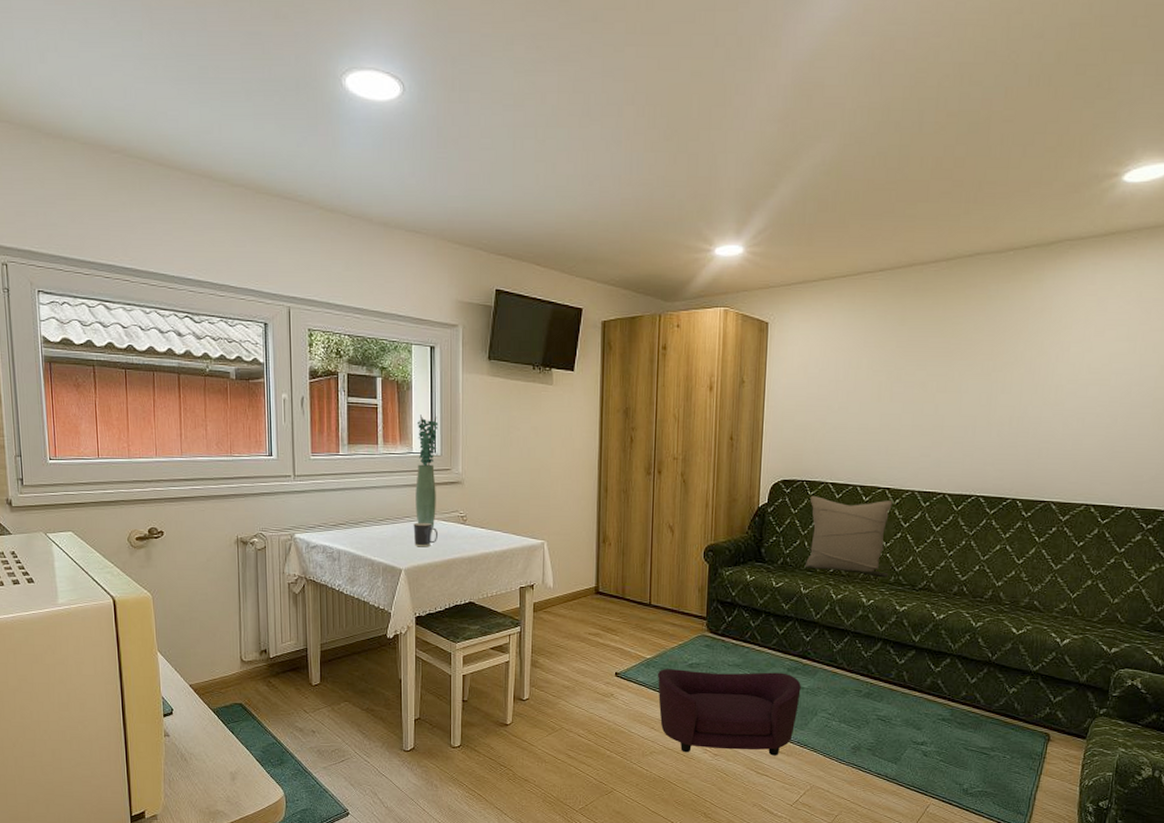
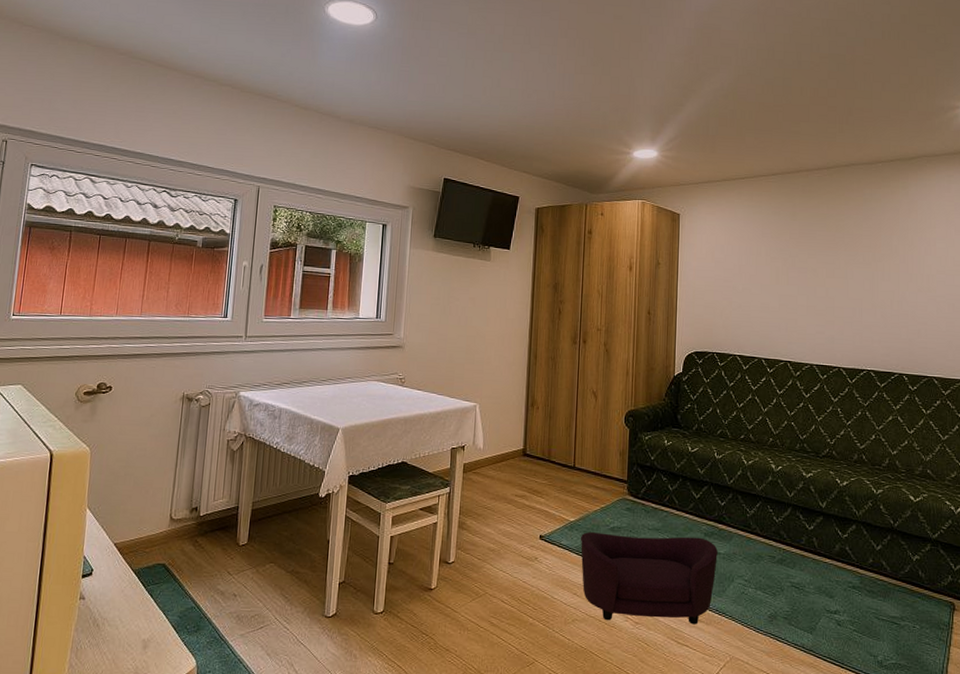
mug: present [413,522,439,547] -> none [353,383,377,408]
vase: present [416,414,438,534] -> none [357,284,385,394]
pillow: present [804,496,893,578] -> none [717,367,794,445]

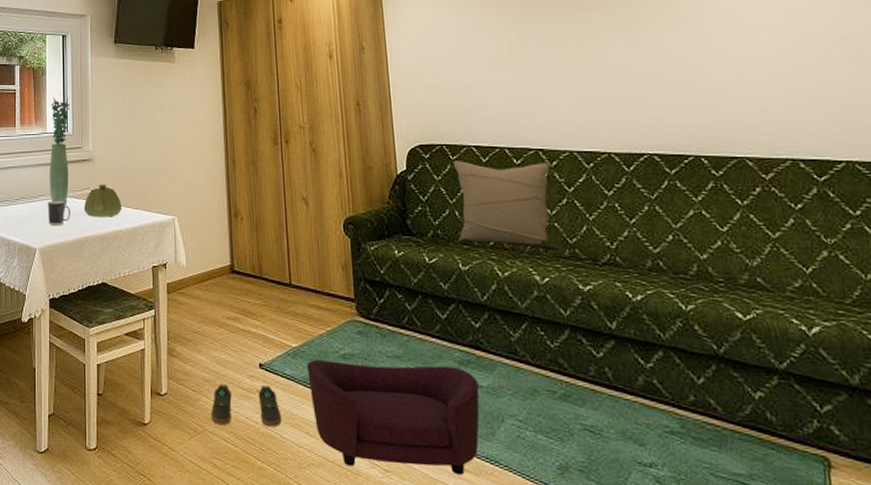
mug: none [353,383,377,408] -> present [47,200,71,226]
vase: none [357,284,385,394] -> present [49,97,70,212]
teapot: none [390,371,427,402] -> present [83,185,122,217]
shoe: none [492,554,555,589] -> present [210,384,282,426]
pillow: none [717,367,794,445] -> present [454,161,562,251]

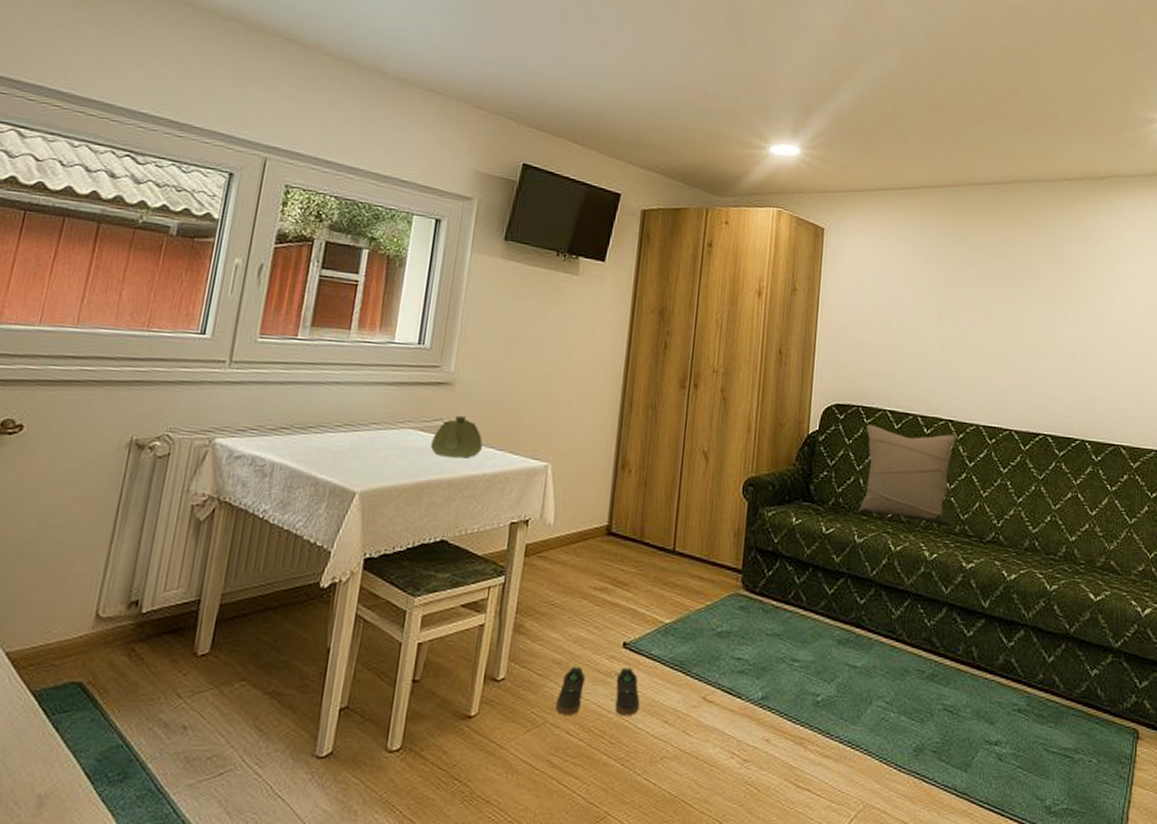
mug: present [47,200,71,226] -> none [378,431,413,465]
vase: present [49,97,70,212] -> none [386,297,433,447]
dog bed: present [306,360,480,475] -> none [676,638,853,762]

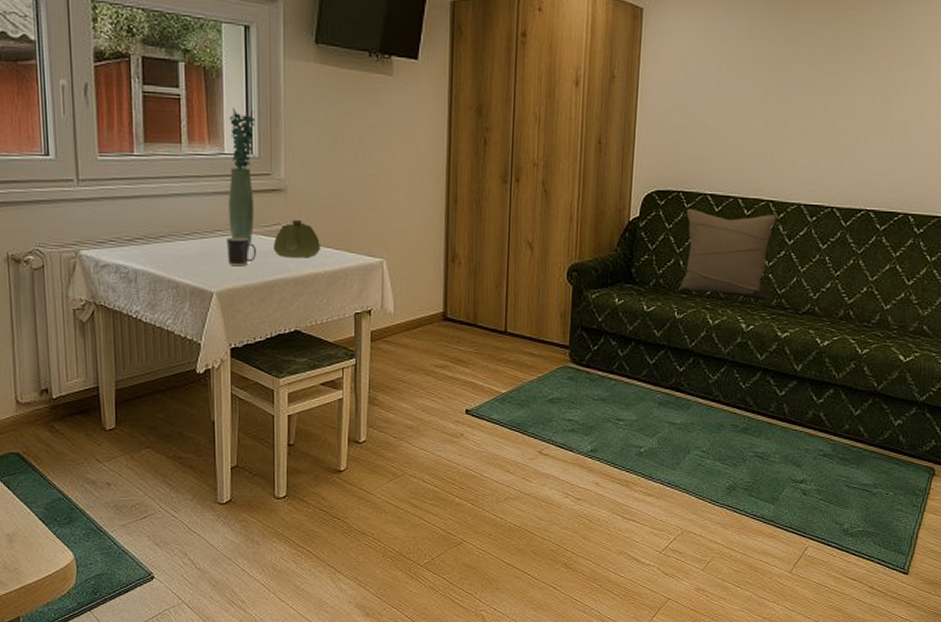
mug: none [378,431,413,465] -> present [226,236,257,267]
vase: none [386,297,433,447] -> present [228,108,256,250]
shoe: present [555,667,640,715] -> none [411,430,484,467]

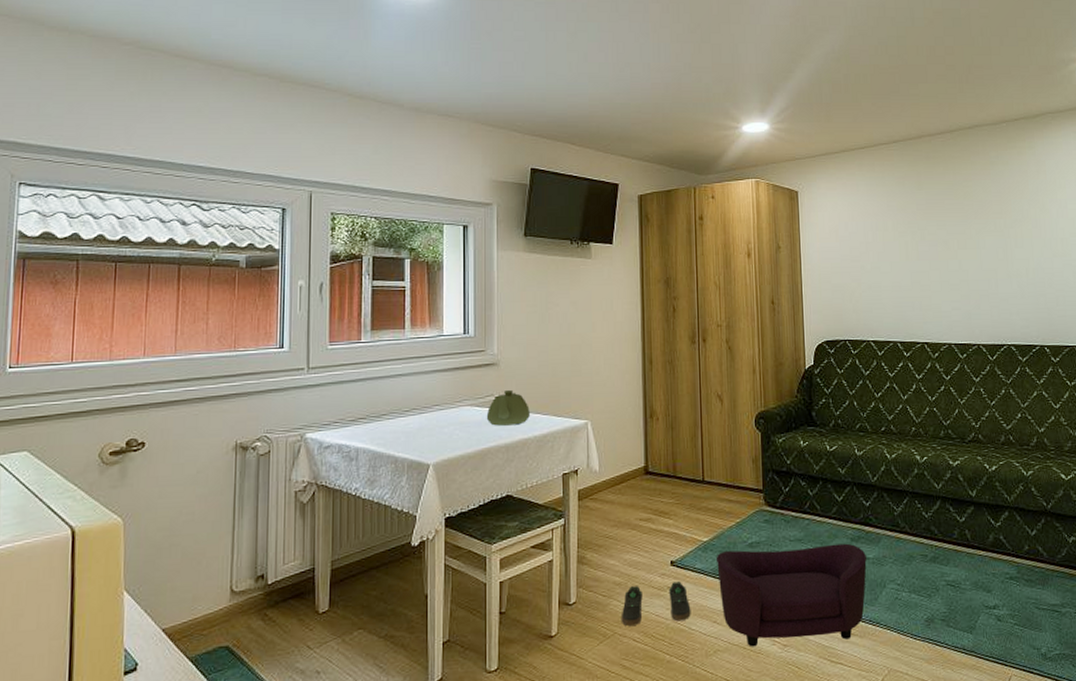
mug: present [226,236,257,267] -> none [443,409,472,438]
vase: present [228,108,256,250] -> none [446,295,472,422]
shoe: none [411,430,484,467] -> present [621,581,691,626]
dog bed: none [513,405,673,499] -> present [715,543,867,647]
pillow: present [679,209,777,301] -> none [855,355,938,433]

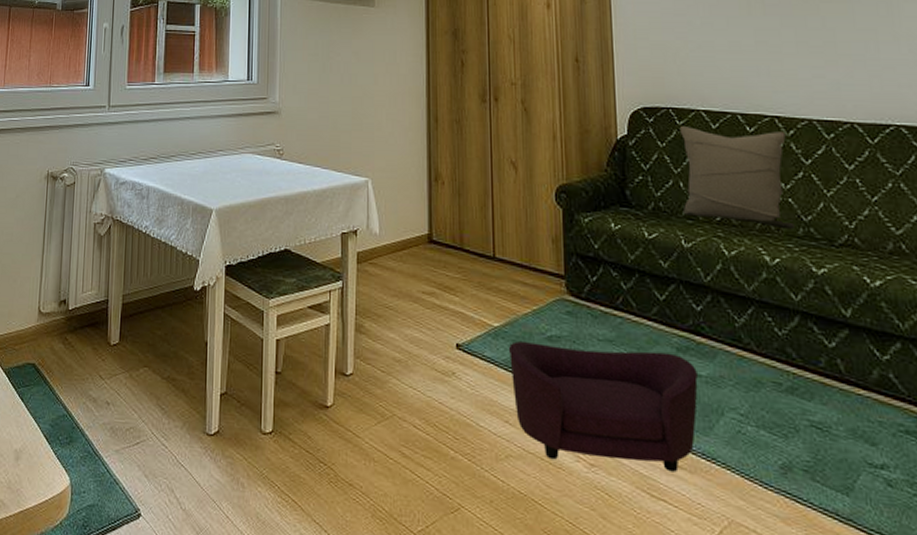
teapot: present [486,390,530,426] -> none [267,140,309,177]
shoe: present [621,581,691,626] -> none [400,365,479,413]
pillow: none [855,355,938,433] -> present [680,126,795,230]

